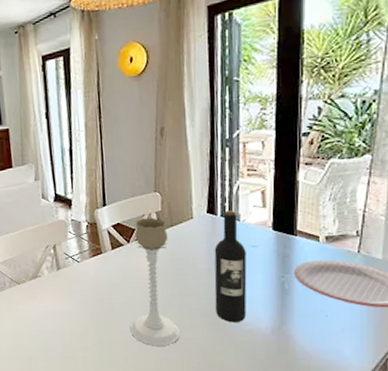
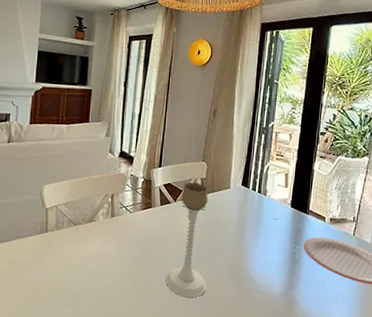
wine bottle: present [214,210,247,323] -> none [238,186,269,283]

